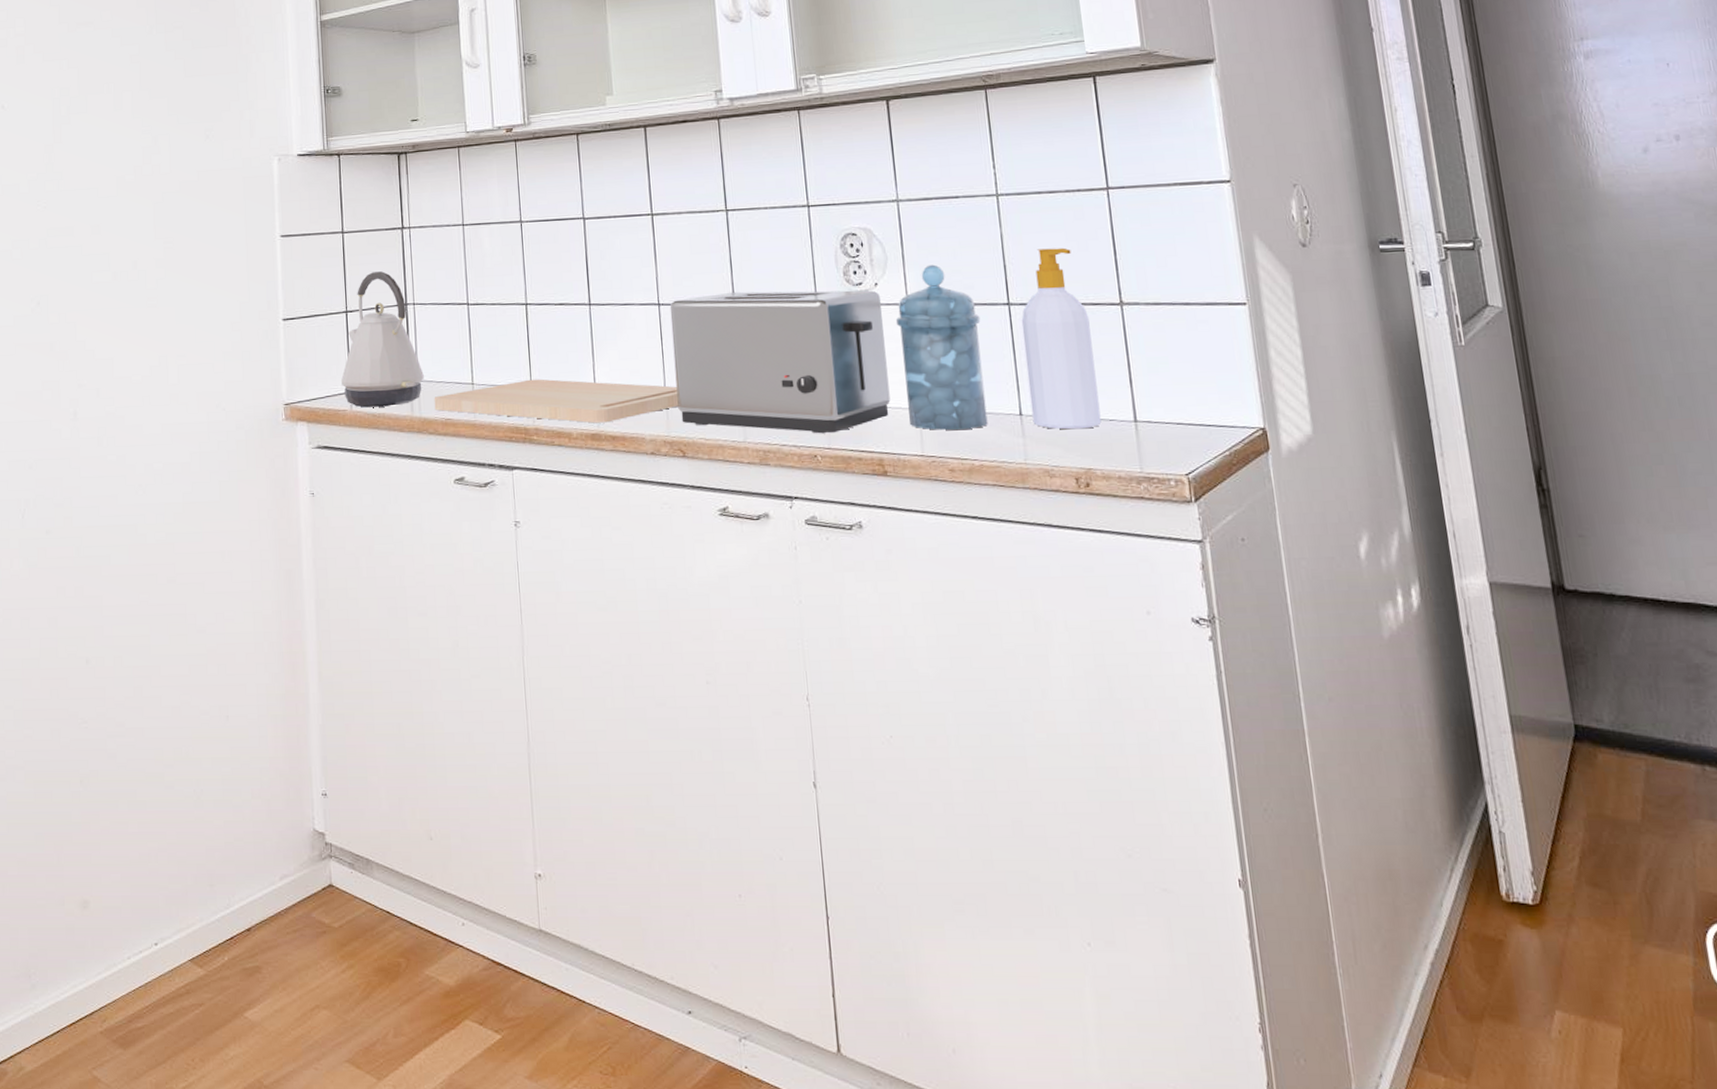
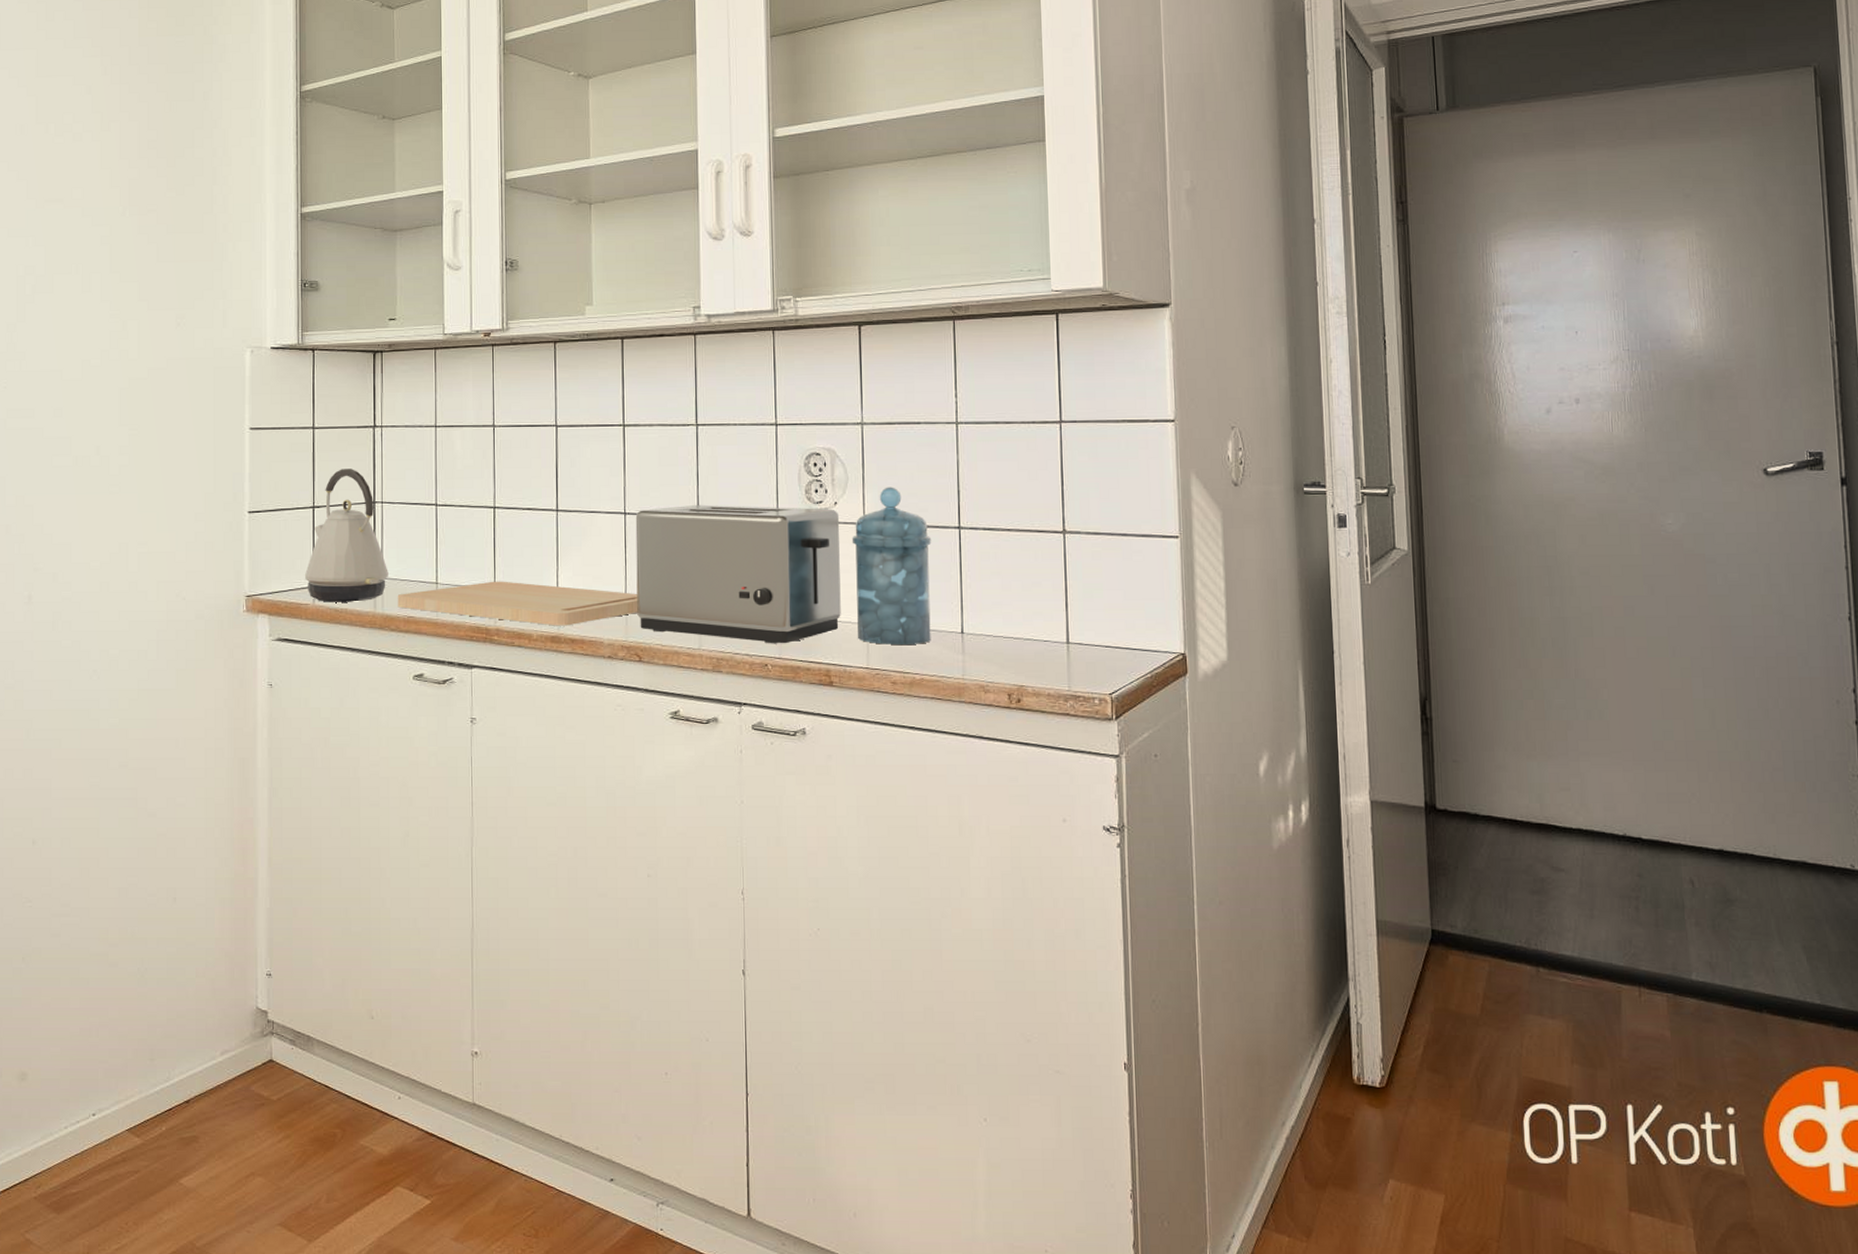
soap bottle: present [1021,247,1102,430] -> none [970,476,1036,649]

